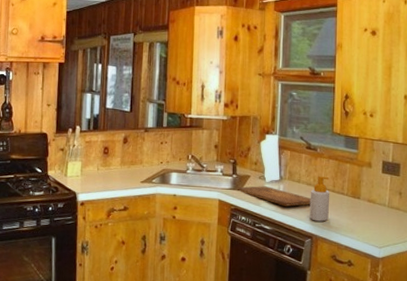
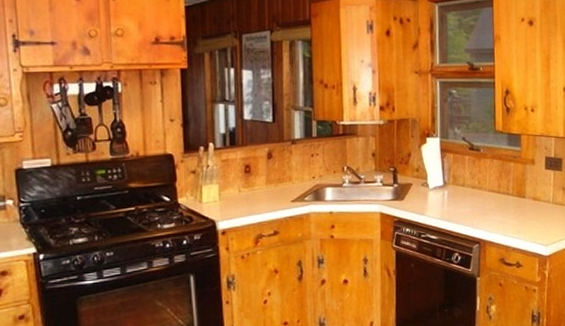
cutting board: present [237,186,311,207] -> none [399,193,477,213]
soap bottle: present [309,175,330,222] -> none [475,177,496,225]

